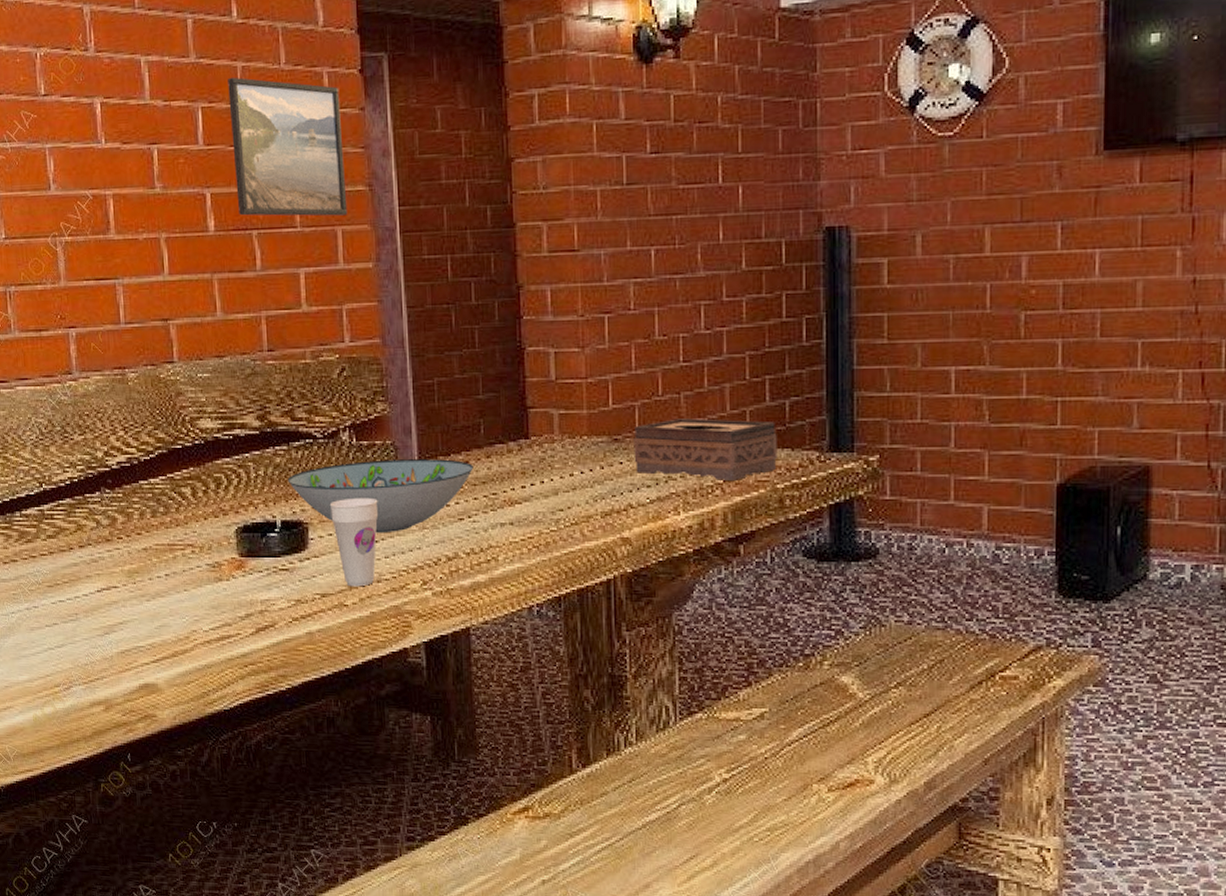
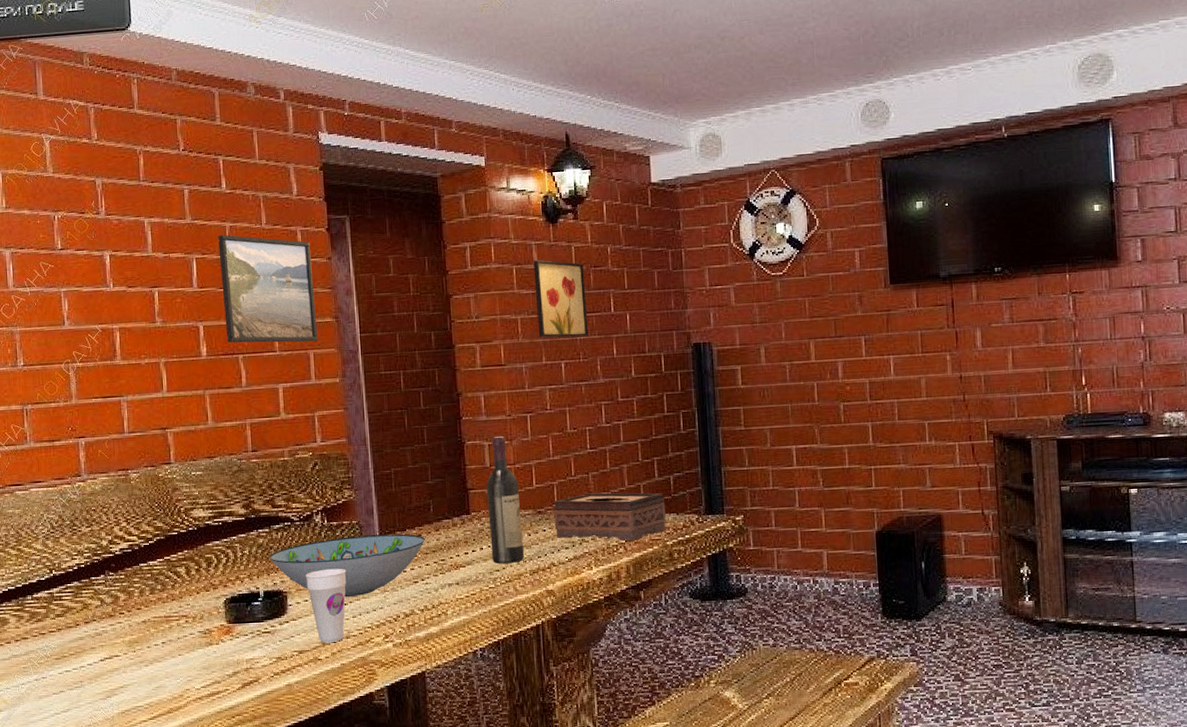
wine bottle: none [550,342,594,501] -> present [486,436,524,564]
wall art: none [619,112,687,216] -> present [533,259,589,338]

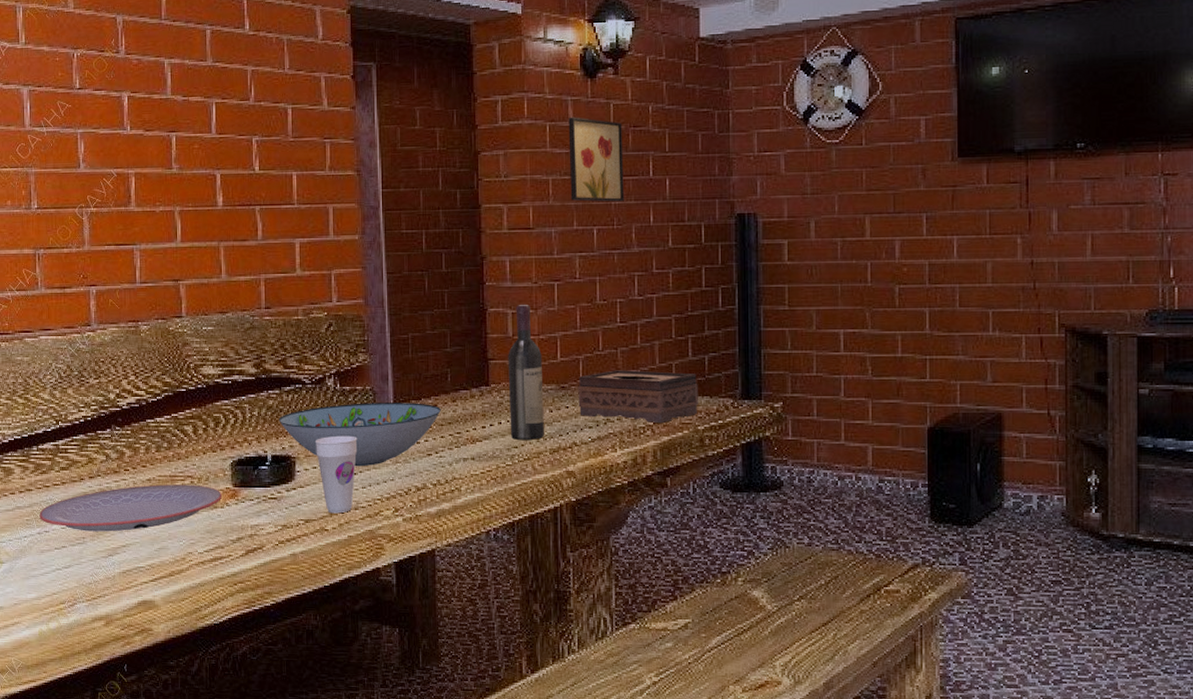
plate: none [36,623,217,675] -> present [39,484,223,532]
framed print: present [218,234,318,344] -> none [239,78,338,196]

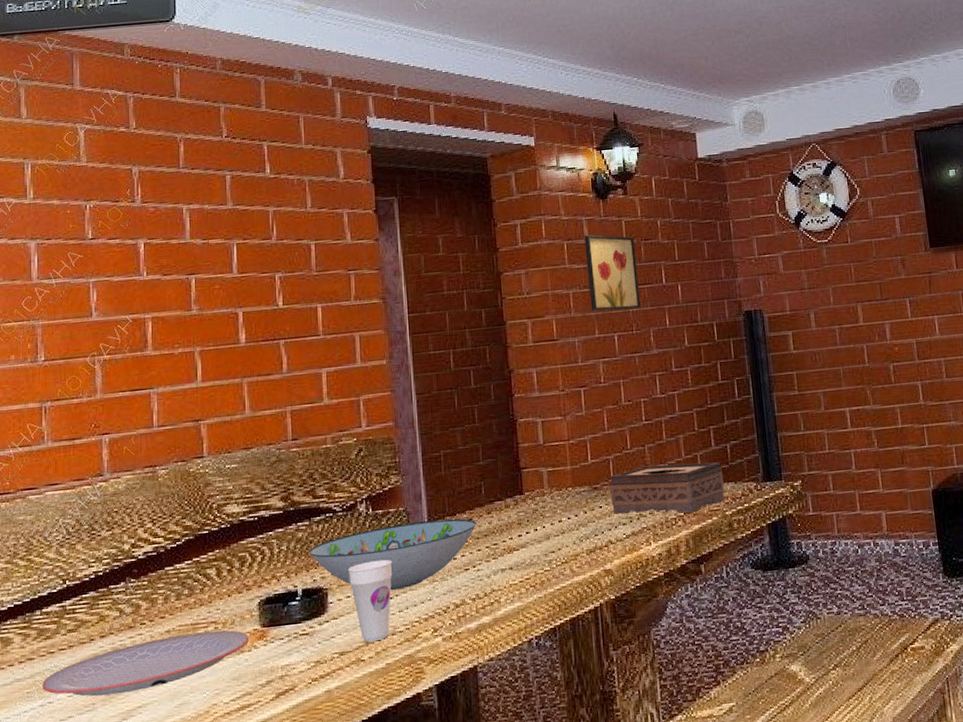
wine bottle: present [508,305,544,440] -> none [540,412,580,545]

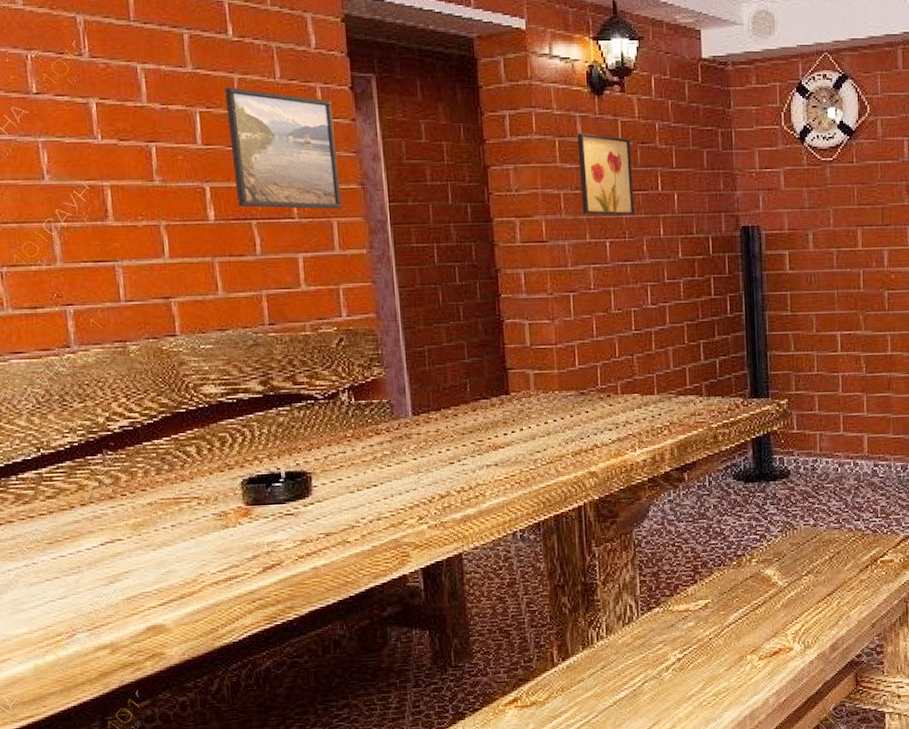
plate: present [42,630,250,697] -> none [24,505,234,561]
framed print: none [260,219,364,329] -> present [225,87,342,210]
decorative bowl: present [308,518,477,591] -> none [290,413,462,479]
cup: present [347,559,393,643] -> none [331,448,377,526]
tissue box: present [610,462,724,514] -> none [597,375,711,423]

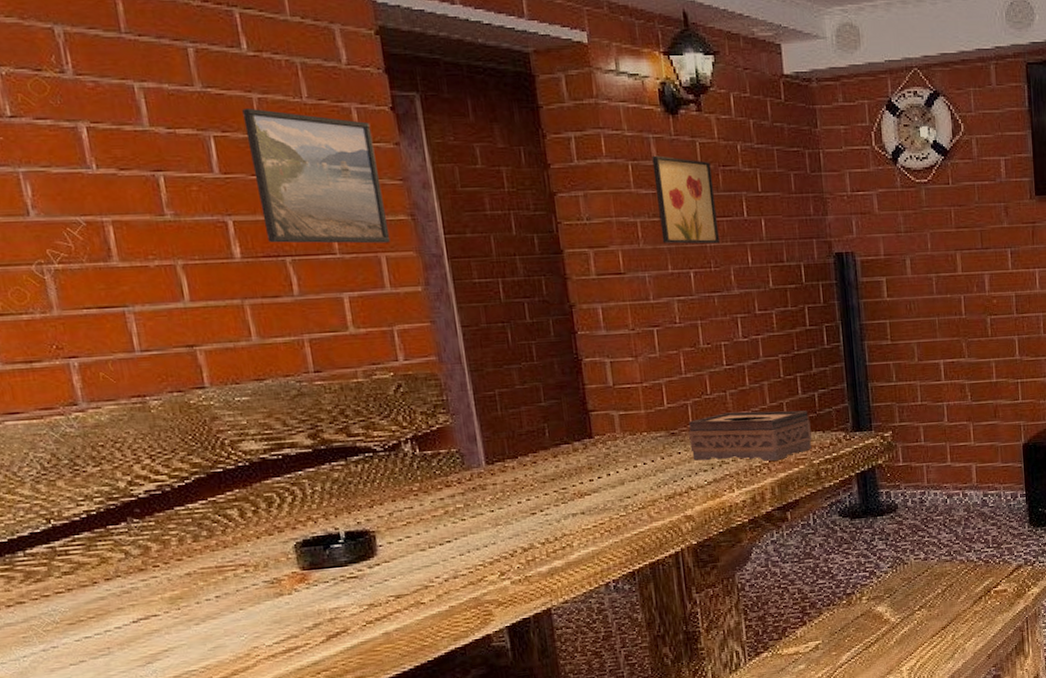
tissue box: none [597,375,711,423] -> present [688,410,812,461]

